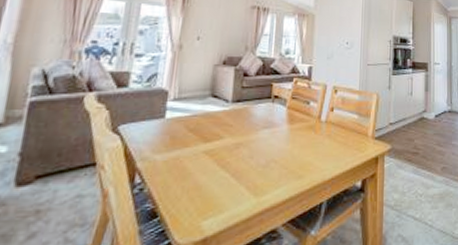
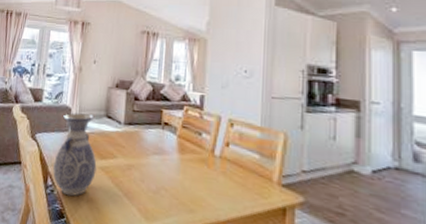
vase: none [142,96,200,191] -> present [53,113,97,197]

